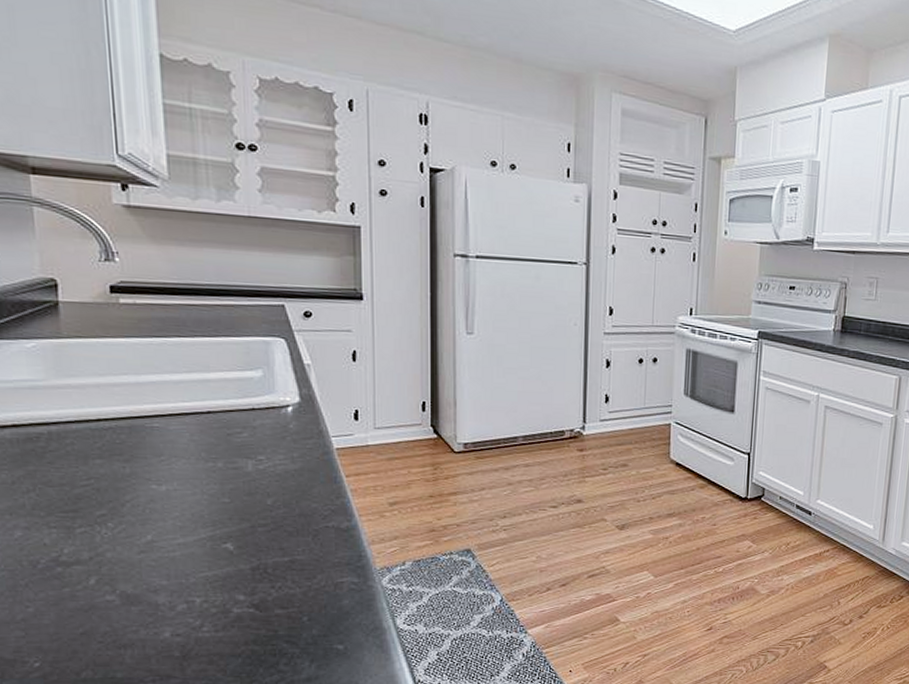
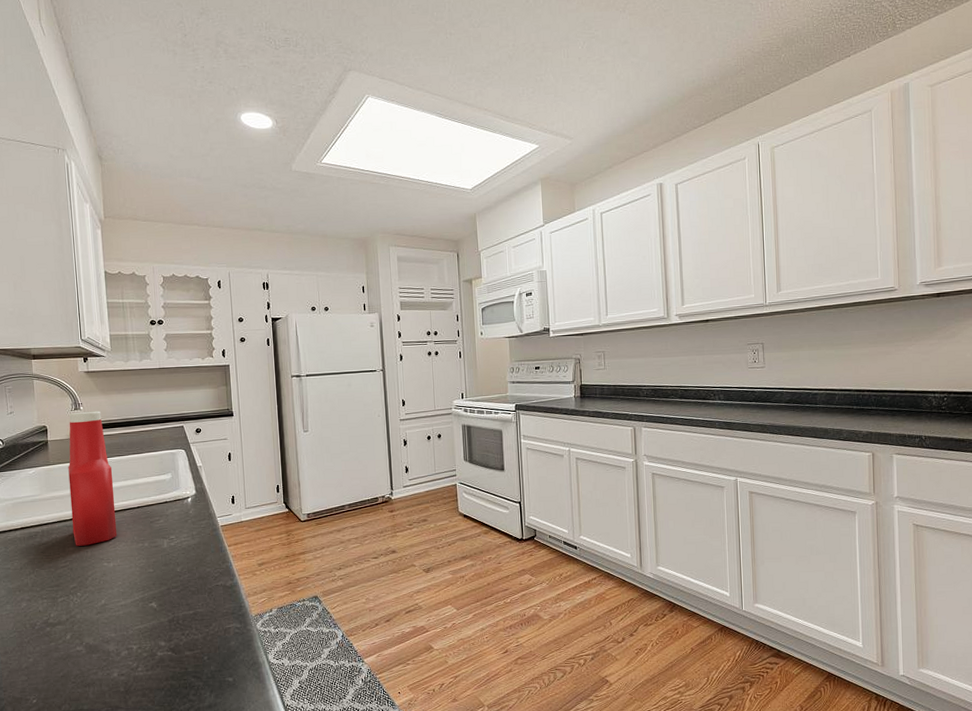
ketchup bottle: none [93,265,174,459] -> present [68,411,117,546]

